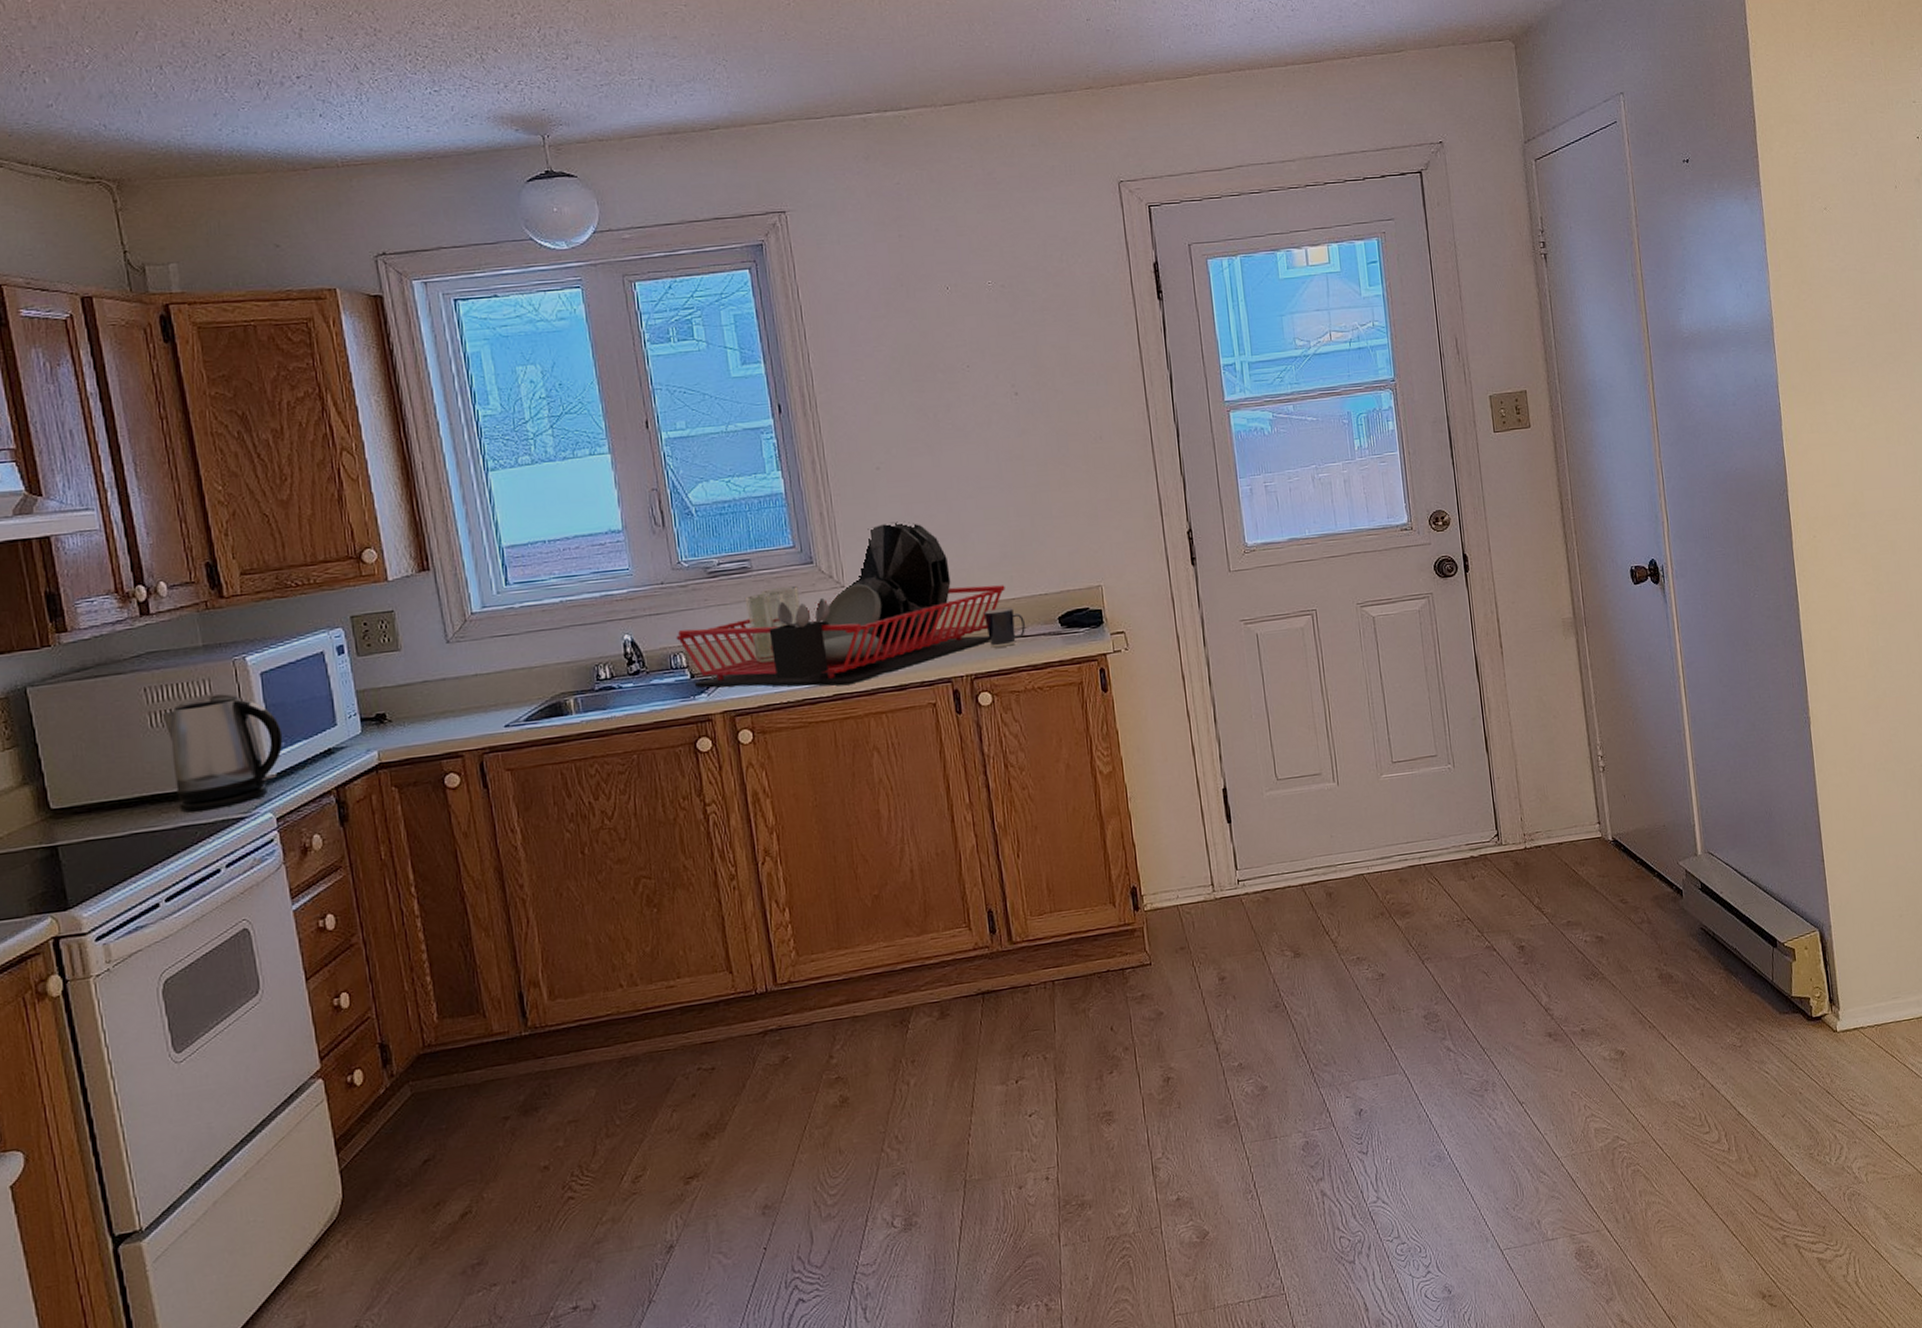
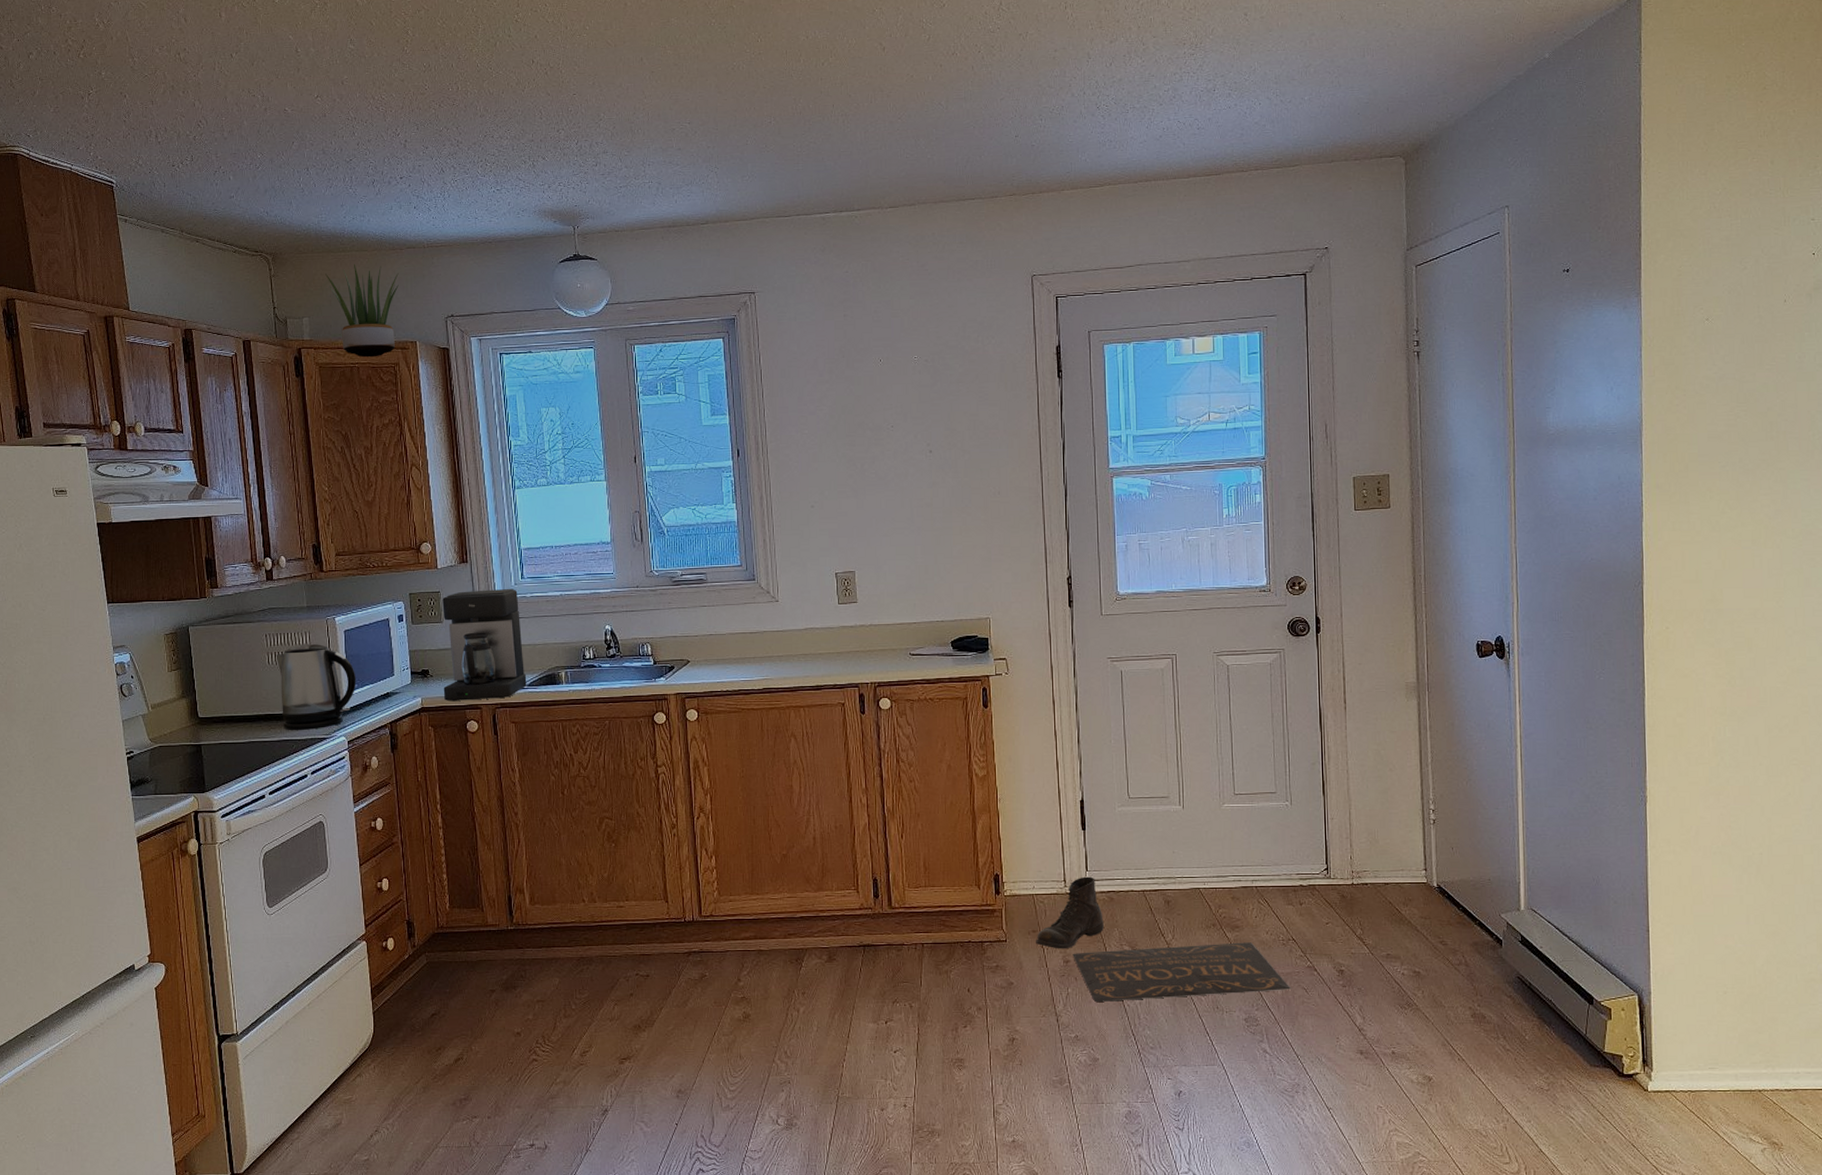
potted plant: none [197,191,307,313] -> present [325,264,399,358]
coffee maker: none [398,598,524,752] -> present [442,588,527,702]
dish rack: present [676,521,1005,688] -> none [644,551,909,682]
mug: present [983,607,1025,648] -> none [889,629,923,662]
boot: none [1185,876,1261,966] -> present [1036,876,1104,949]
doormat: none [1228,928,1471,1021] -> present [1073,942,1292,1002]

